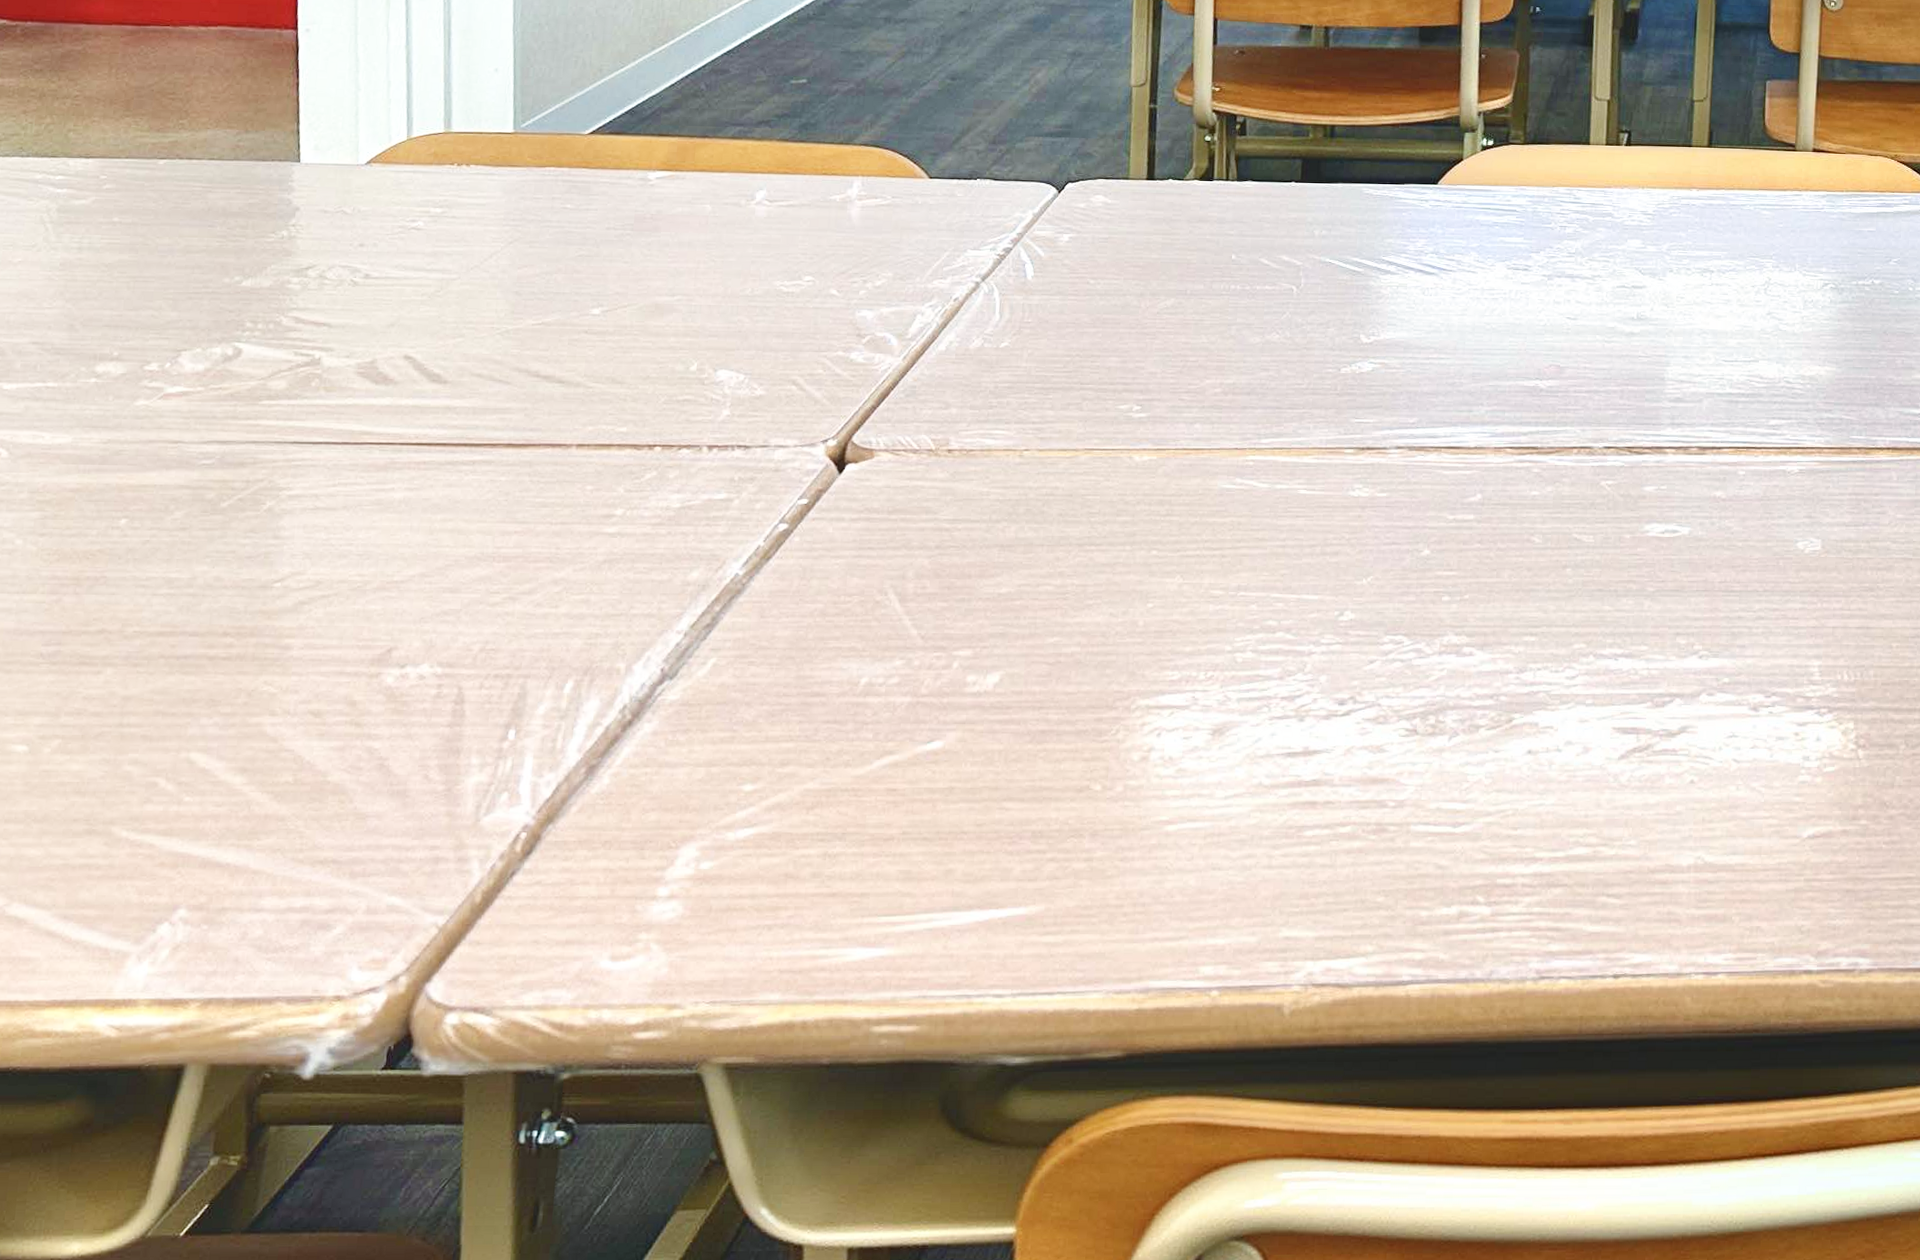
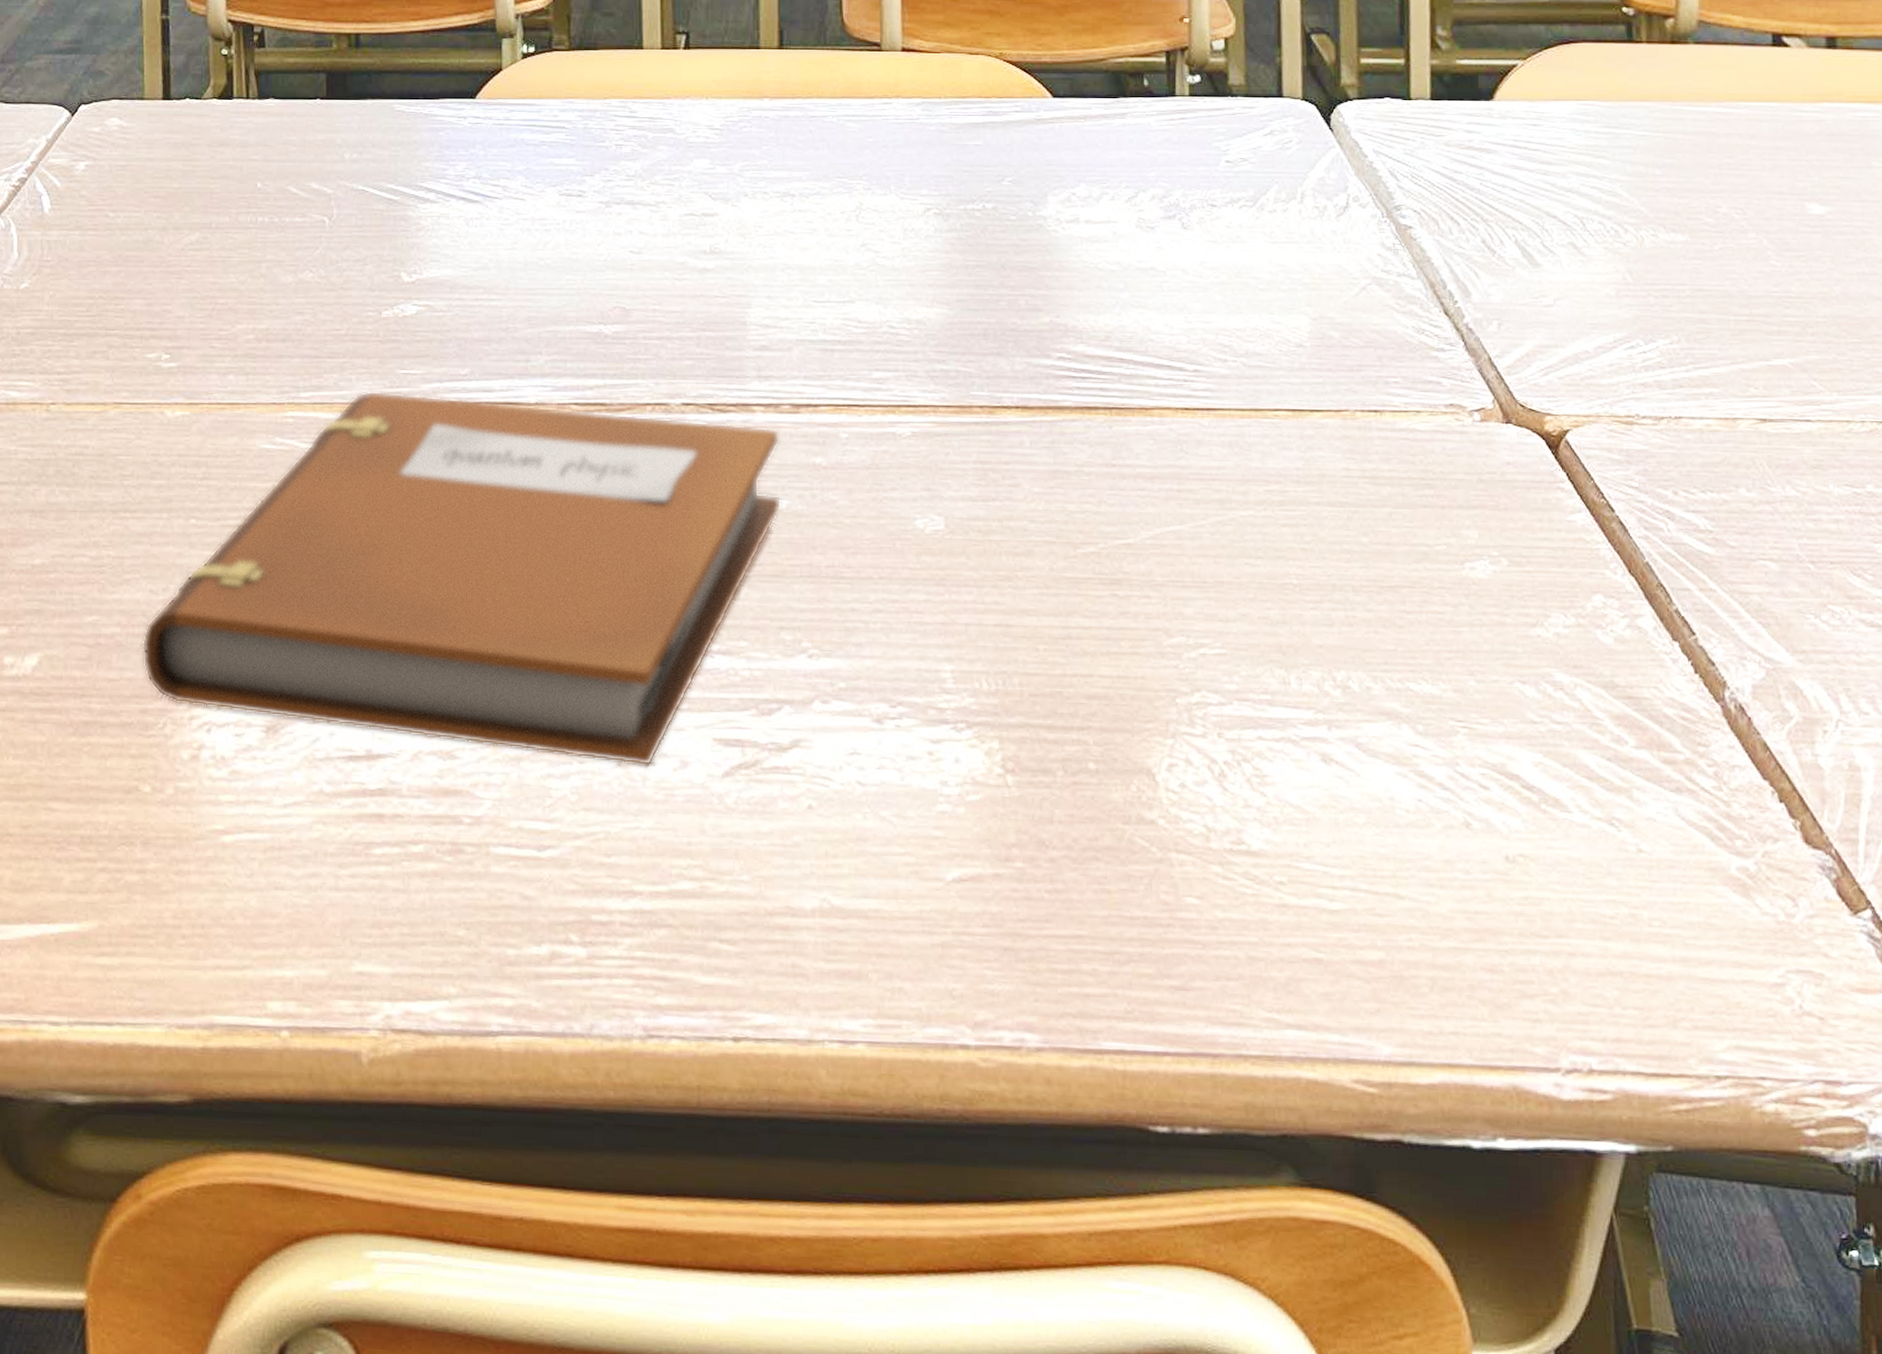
notebook: none [1100,437,1687,753] -> present [142,391,782,766]

